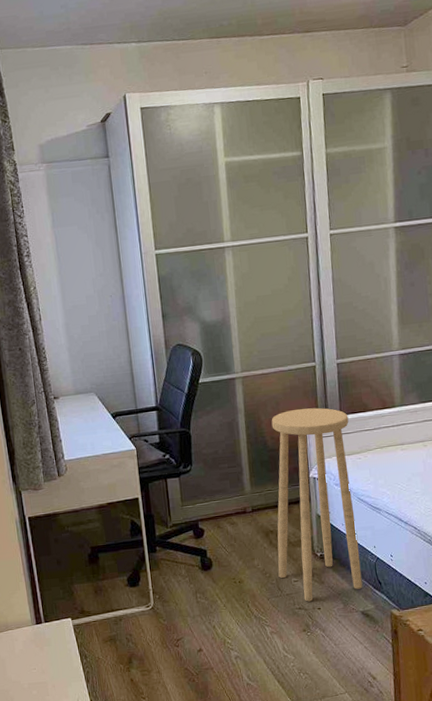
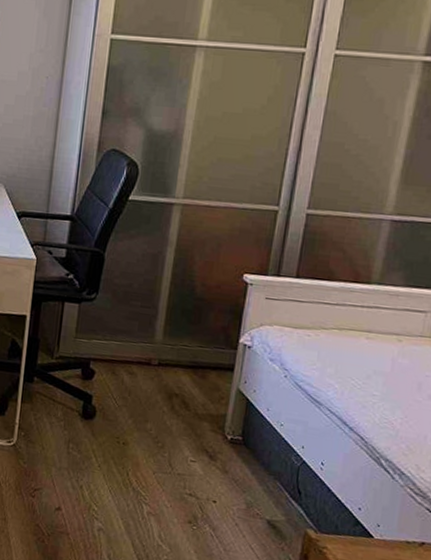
stool: present [271,407,363,602] -> none [173,256,306,493]

